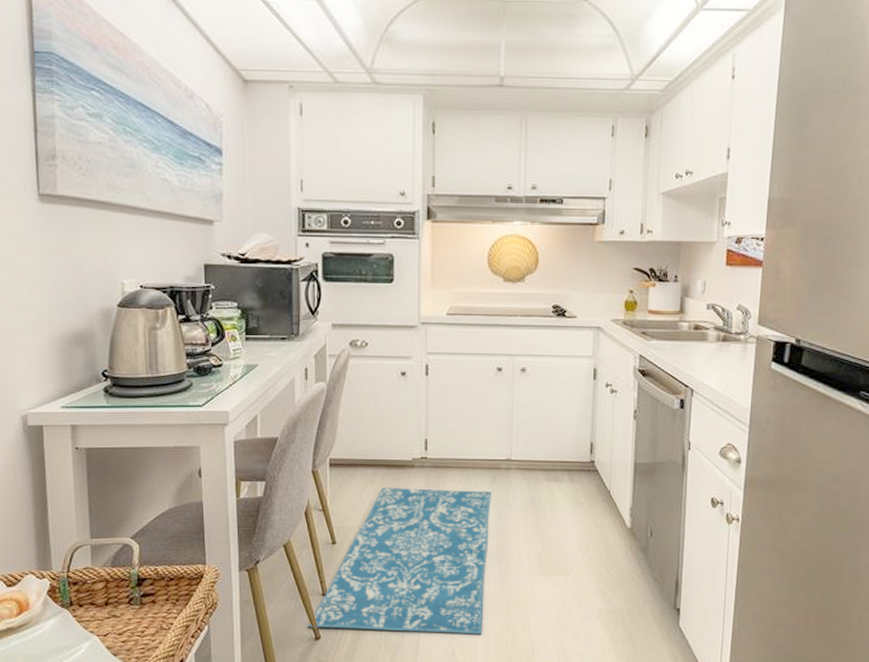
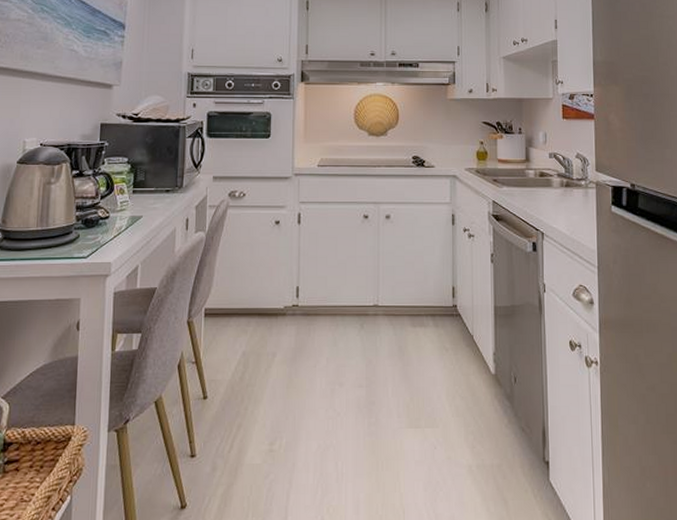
rug: present [307,488,491,635] -> none [173,337,360,498]

